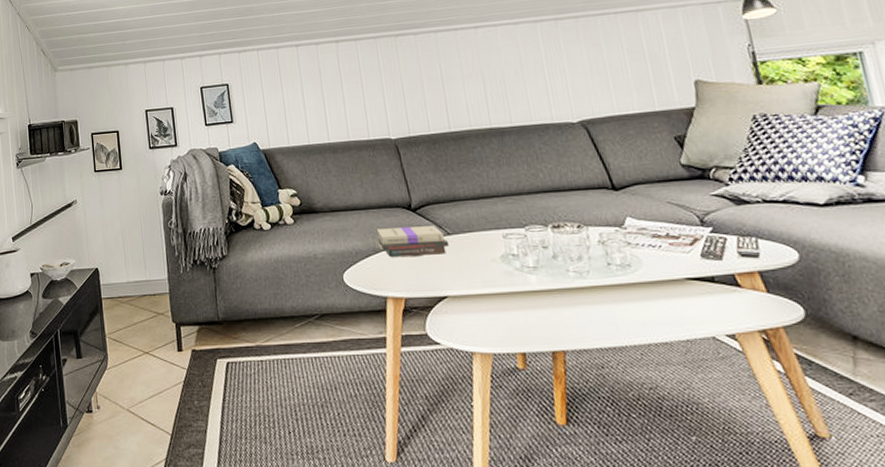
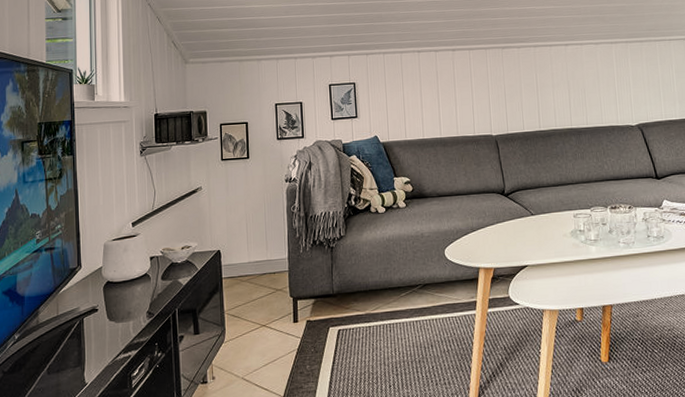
books: present [373,226,450,257] -> none [472,208,533,234]

